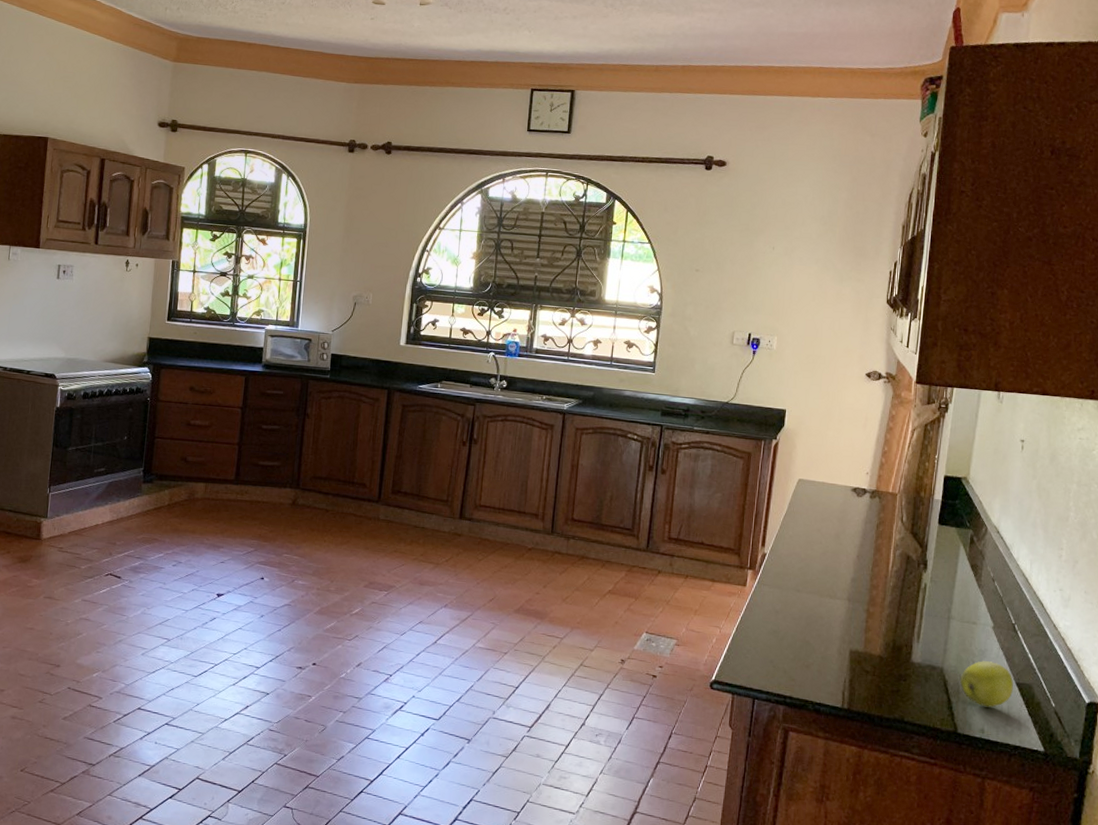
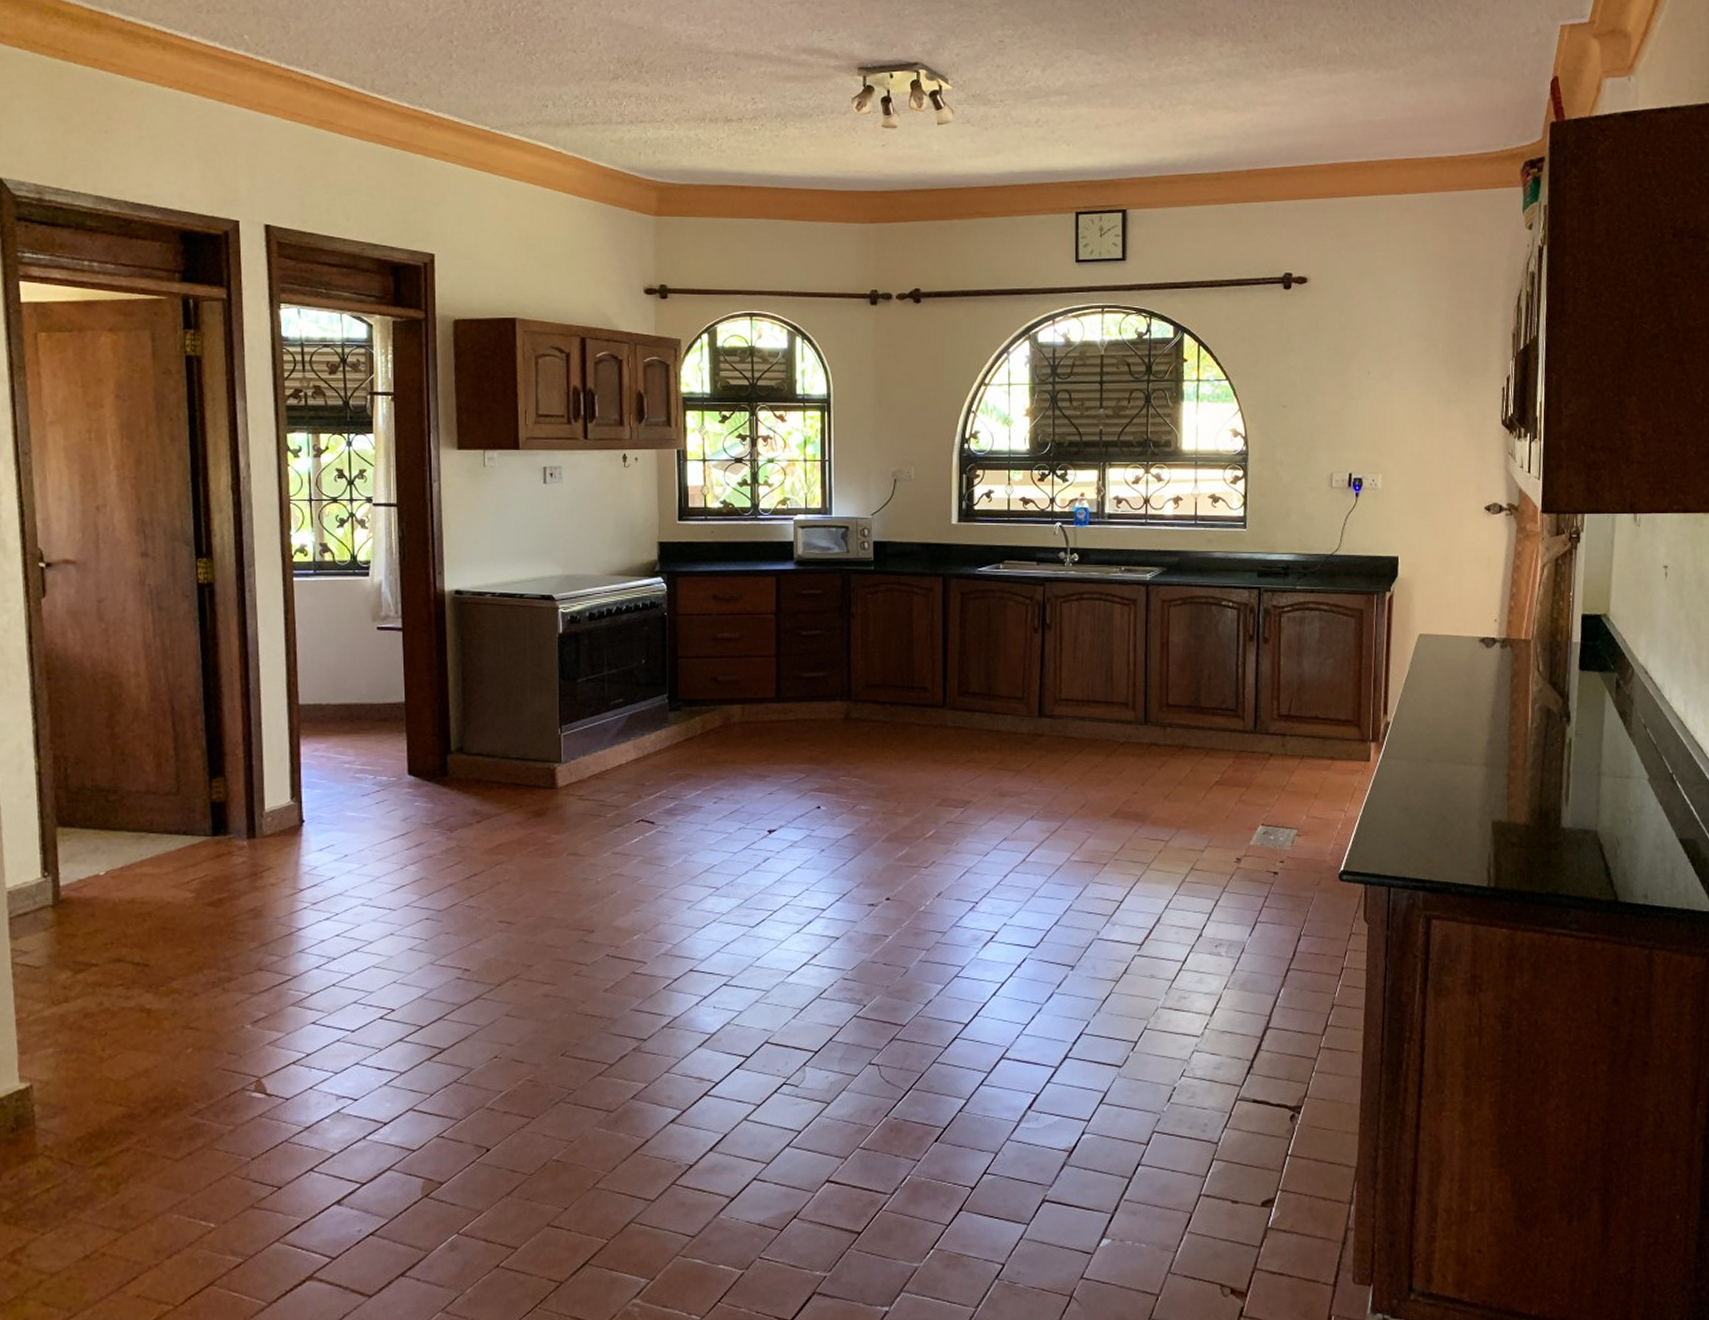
apple: present [960,661,1013,708] -> none [1617,818,1676,870]

